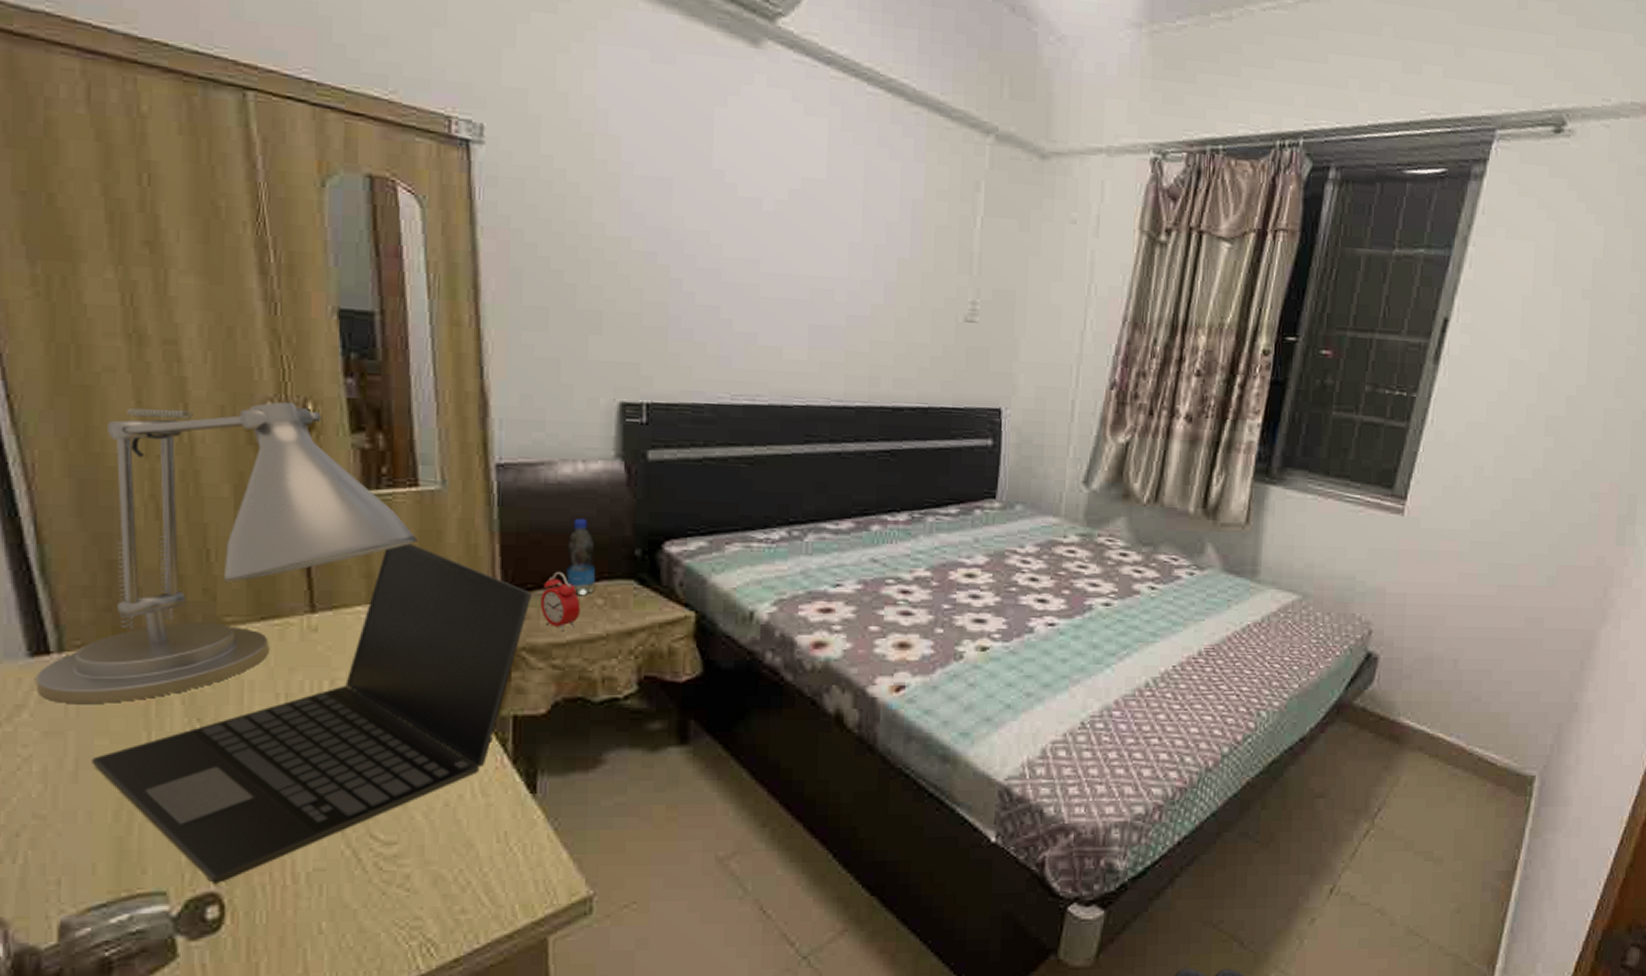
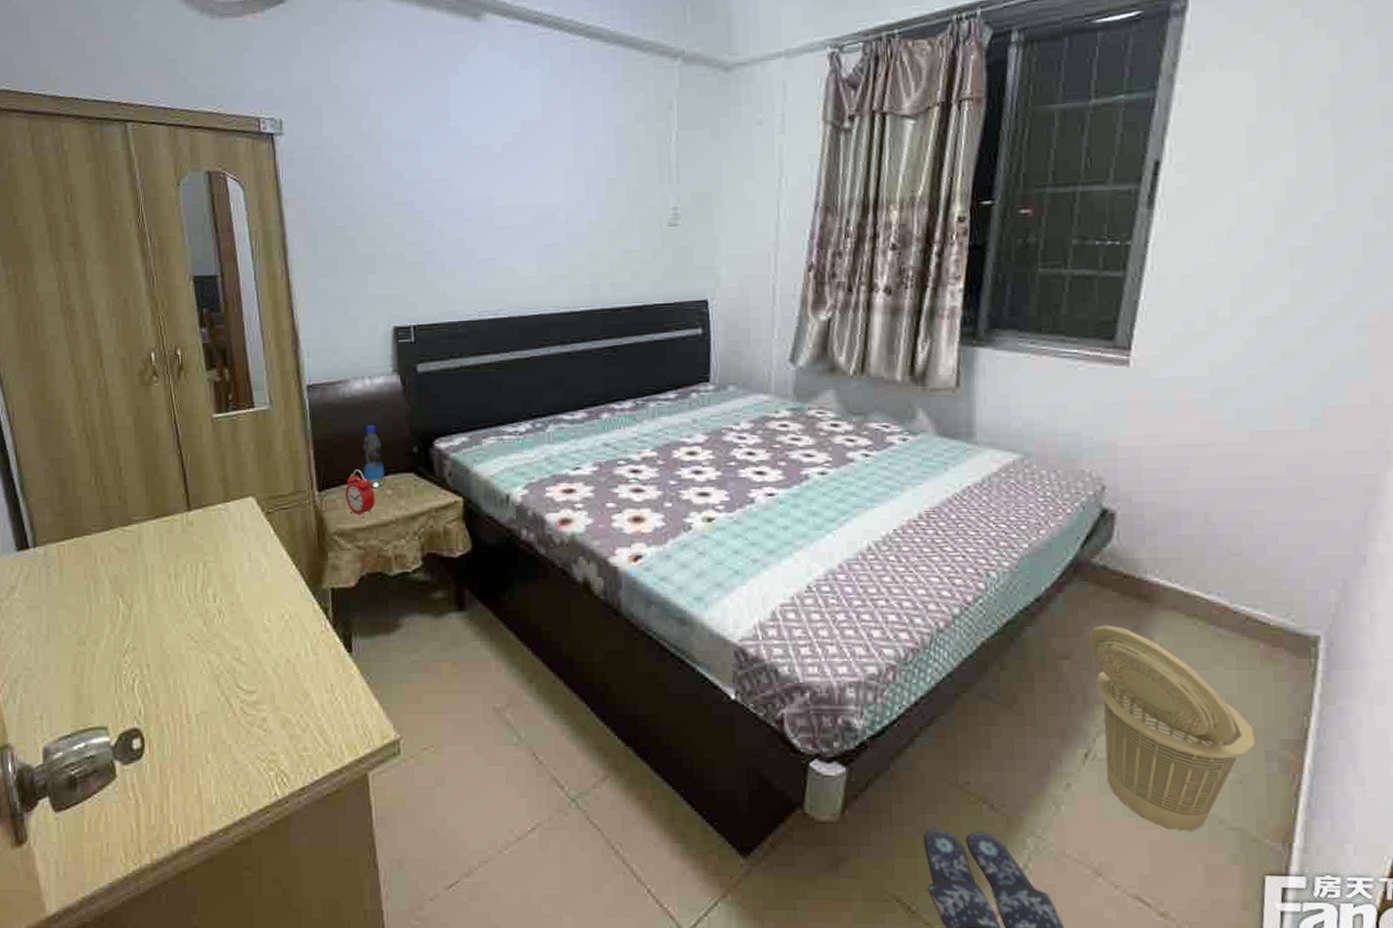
desk lamp: present [36,401,417,705] -> none [21,350,256,585]
laptop: present [92,543,532,885] -> none [57,453,339,722]
laundry basket: none [1343,764,1475,959] -> present [1088,625,1255,831]

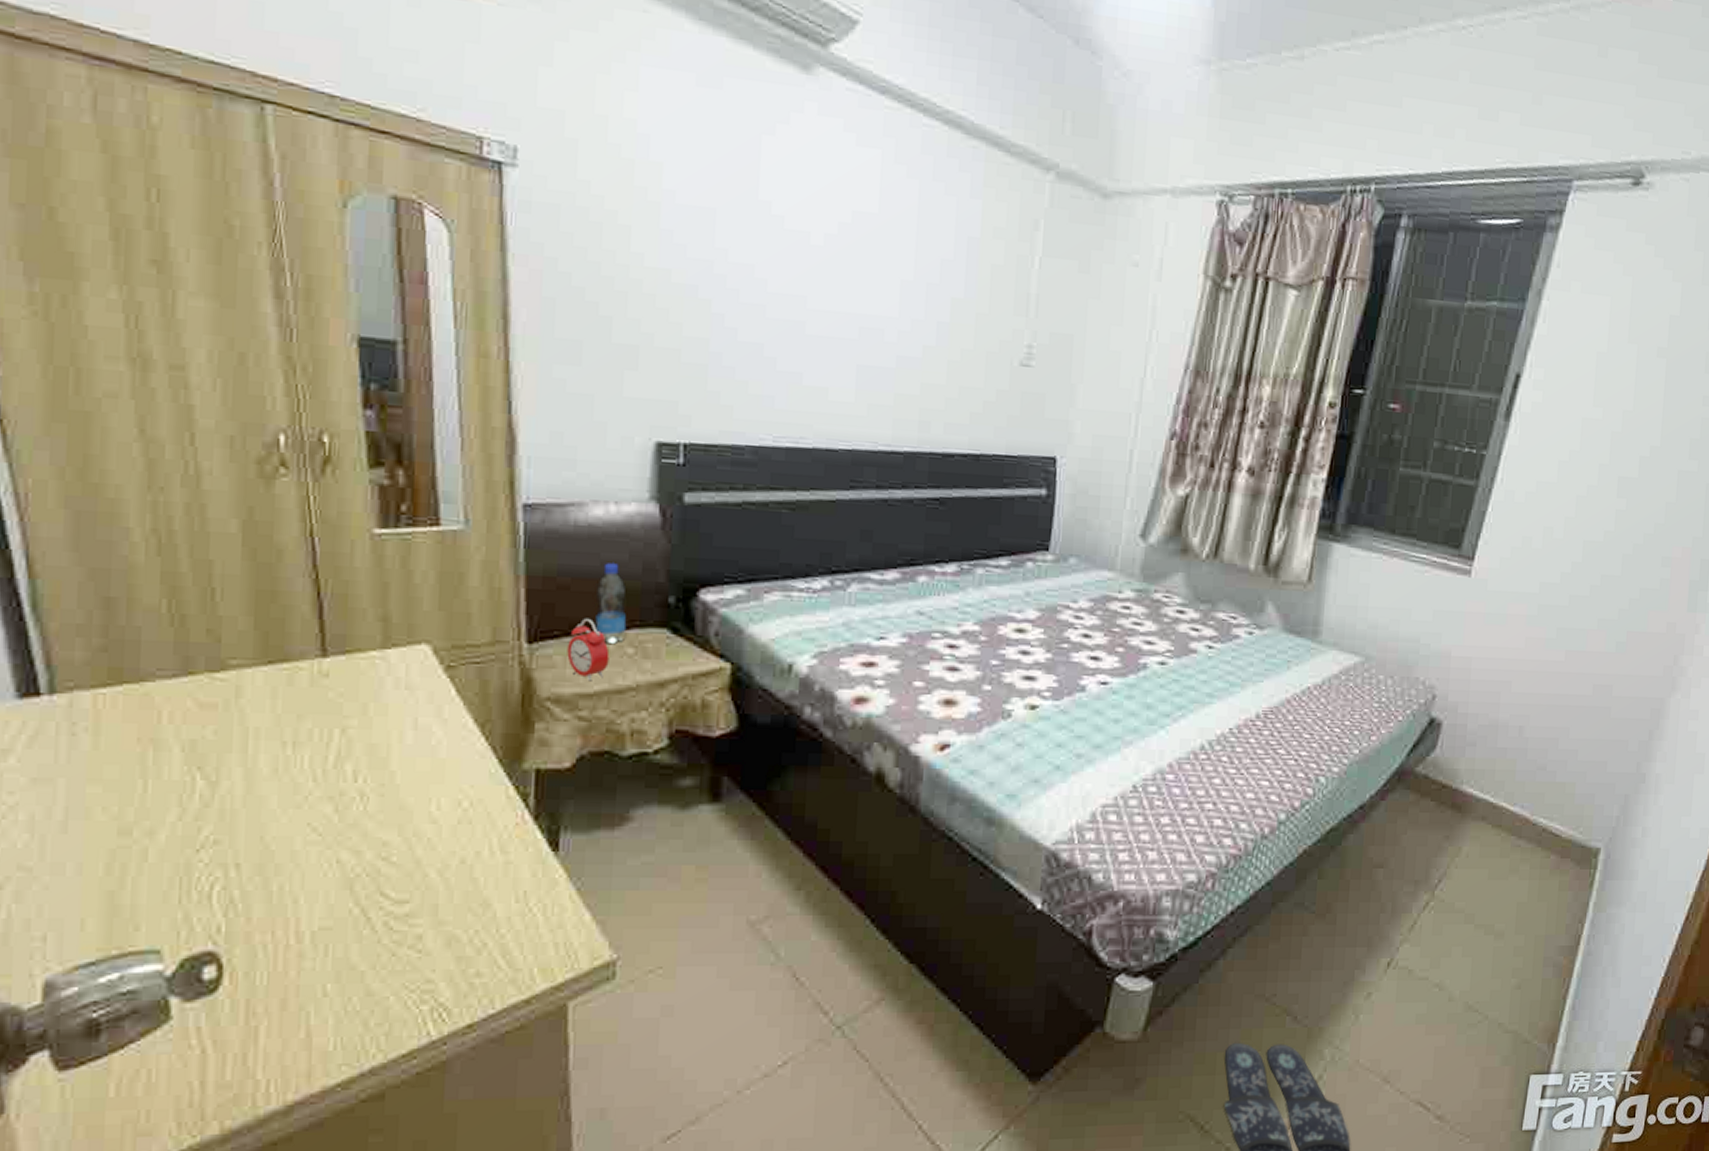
laundry basket: present [1088,625,1255,831] -> none [1403,834,1537,1036]

